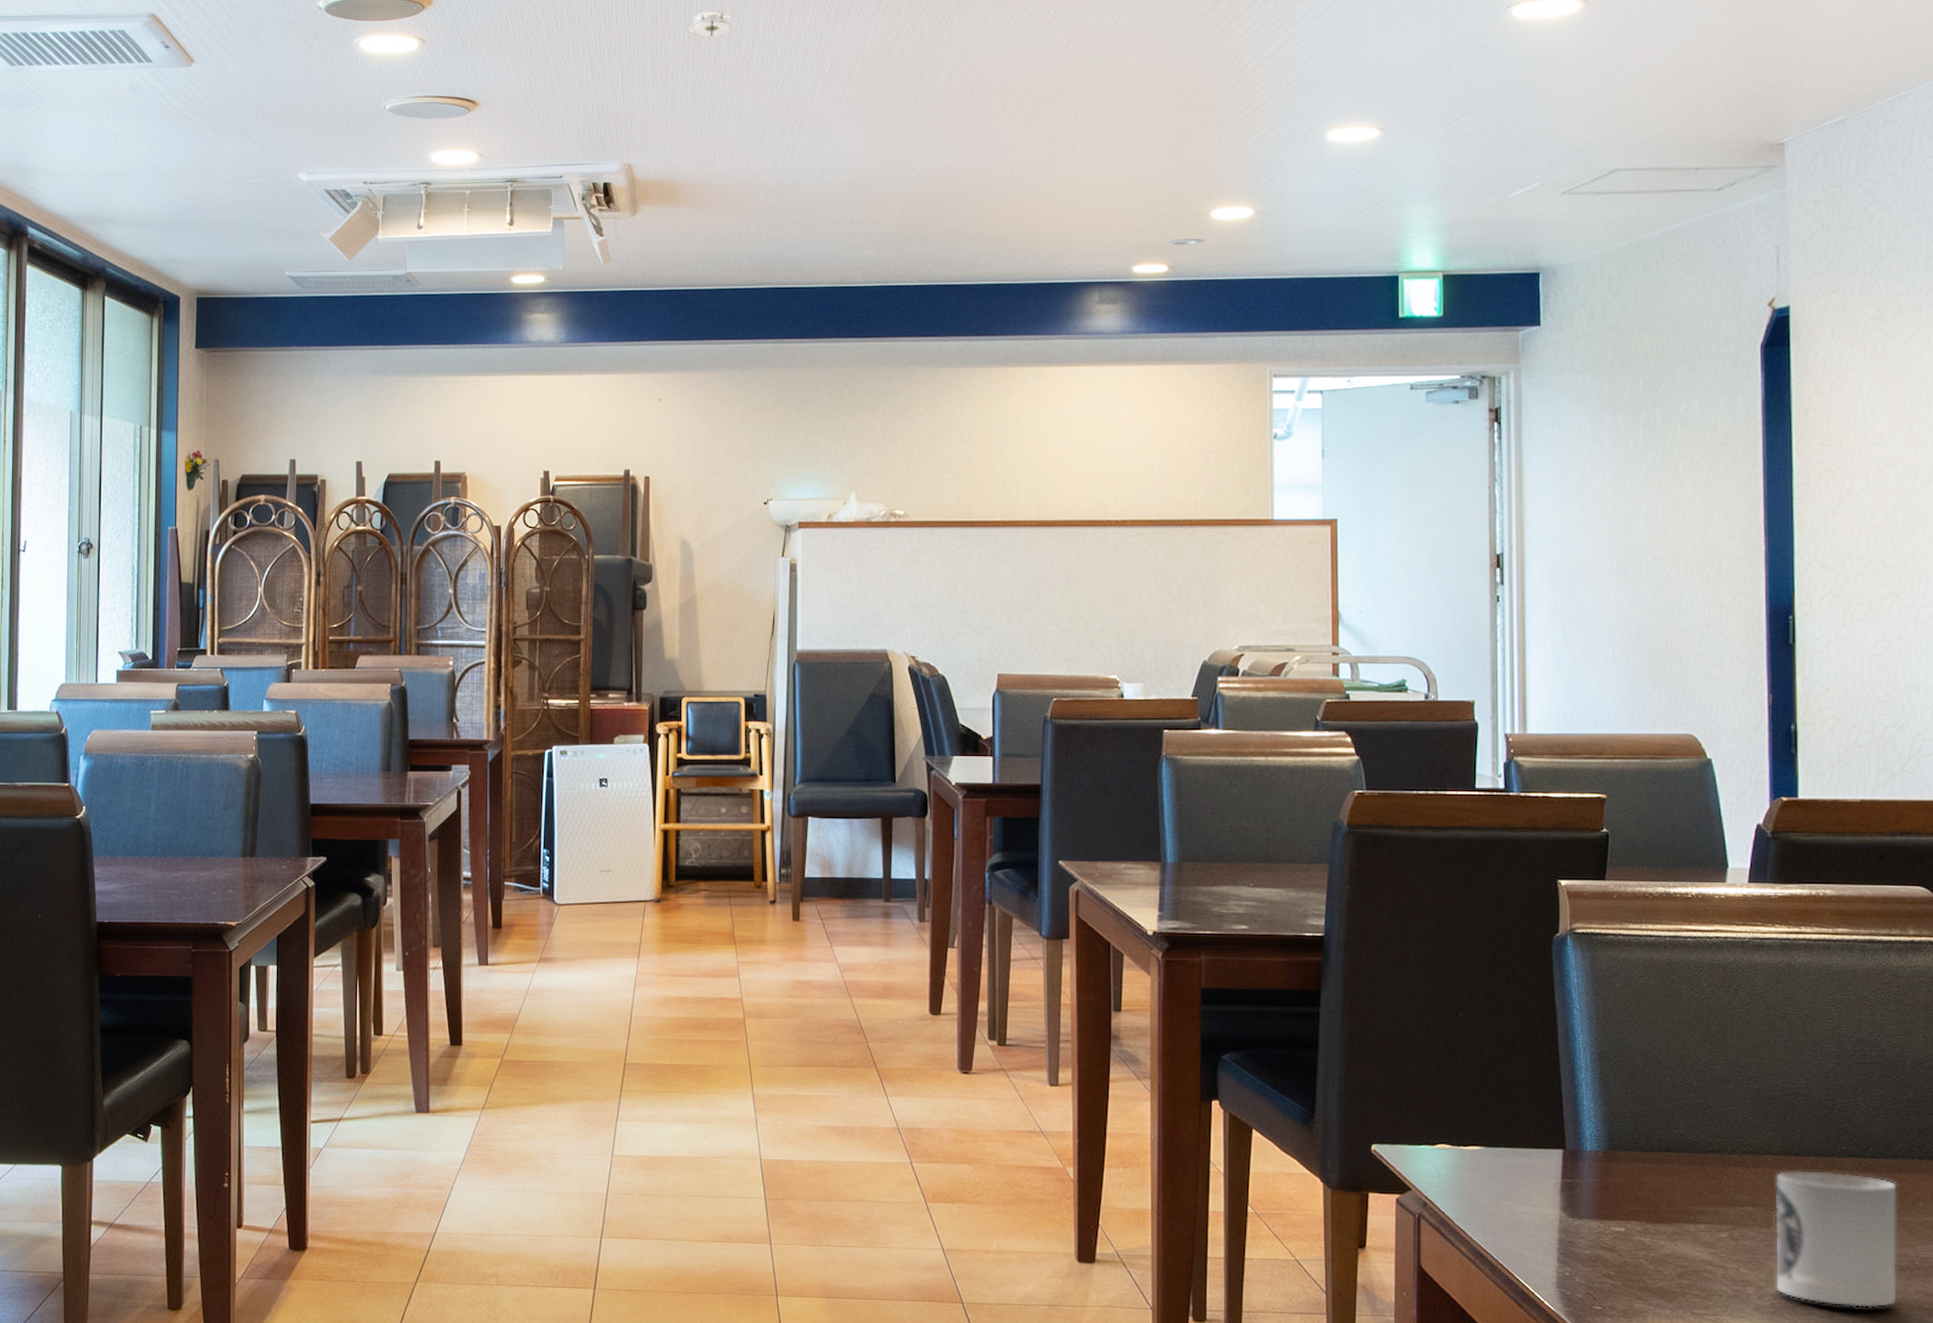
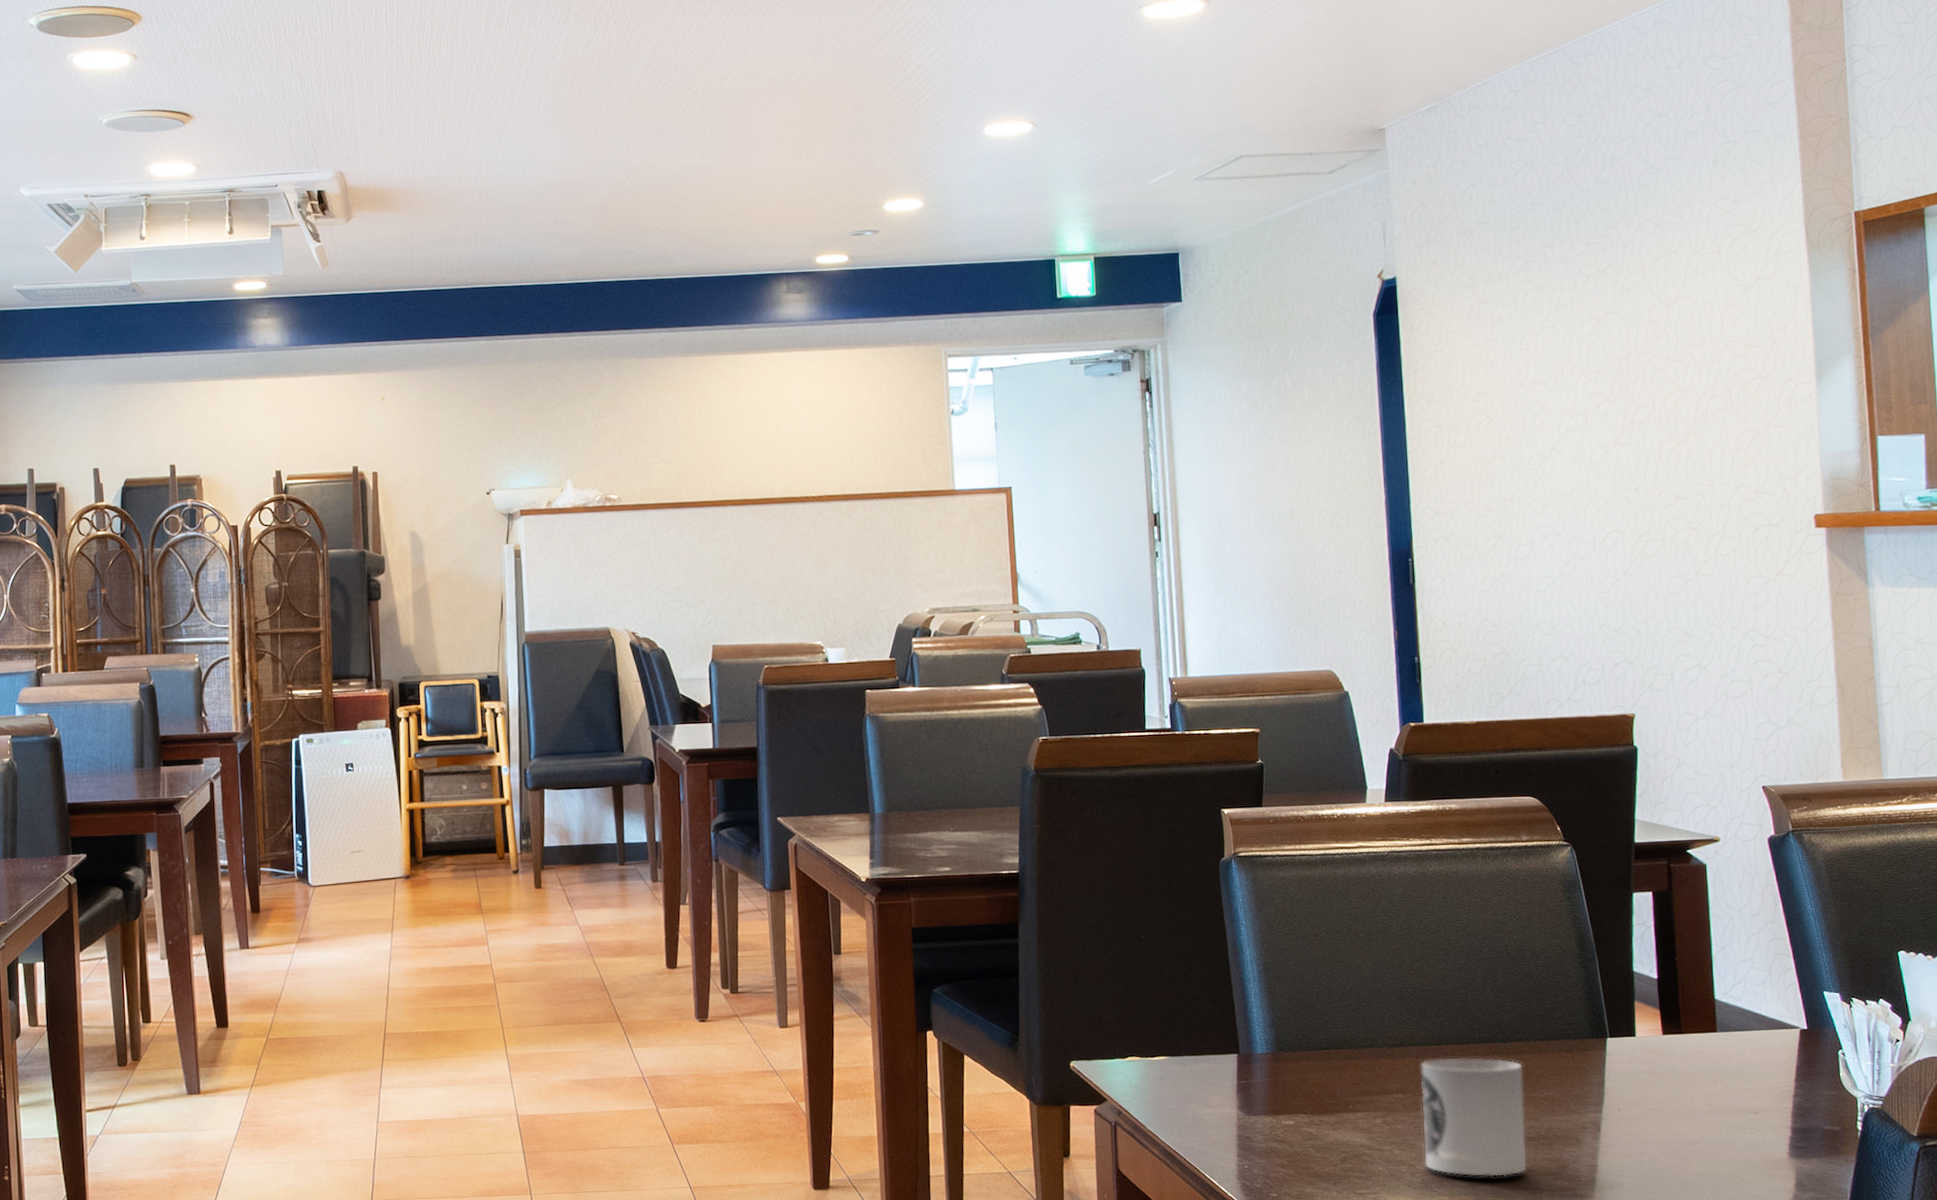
smoke detector: present [688,10,735,38] -> none [390,22,434,50]

